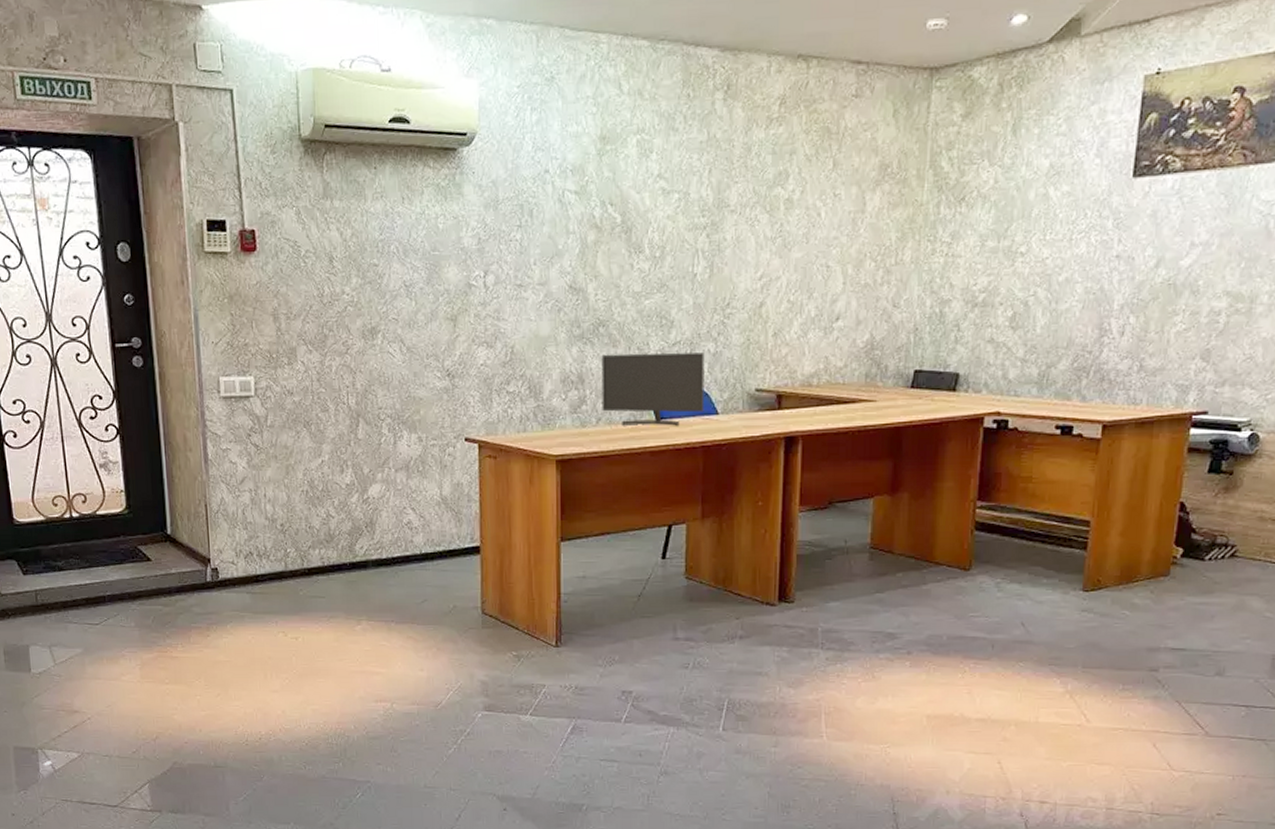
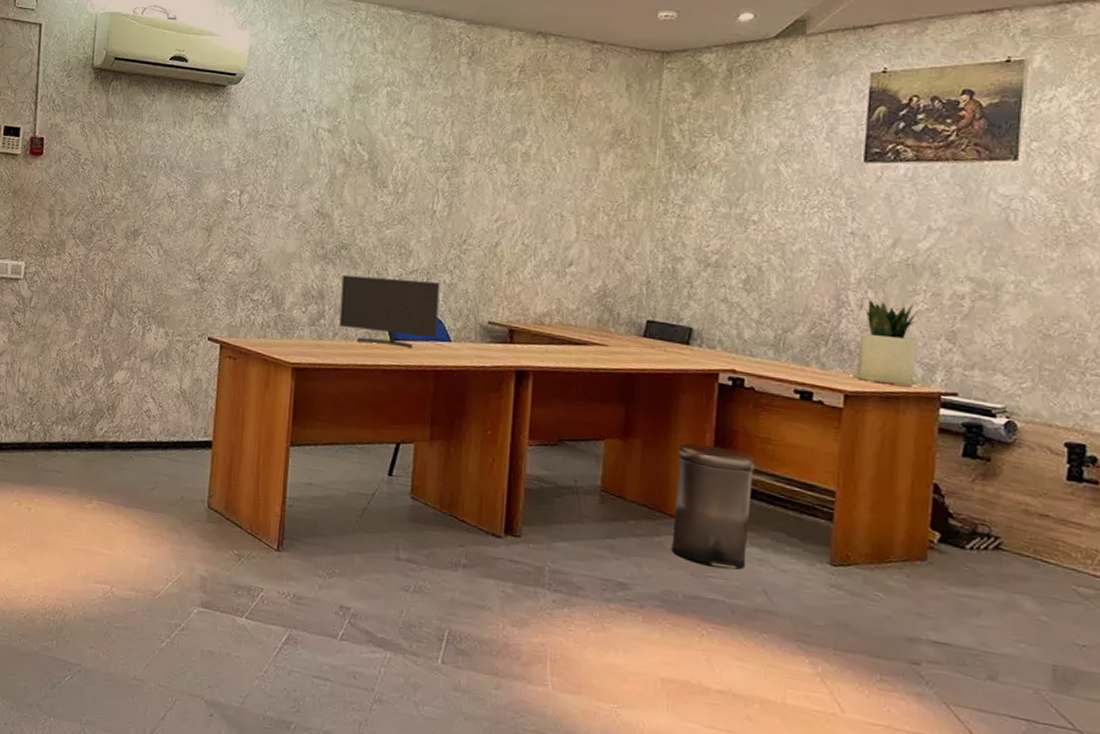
pedal bin: none [937,490,1016,608] -> present [671,443,755,570]
planter: none [1109,325,1177,410] -> present [850,299,920,386]

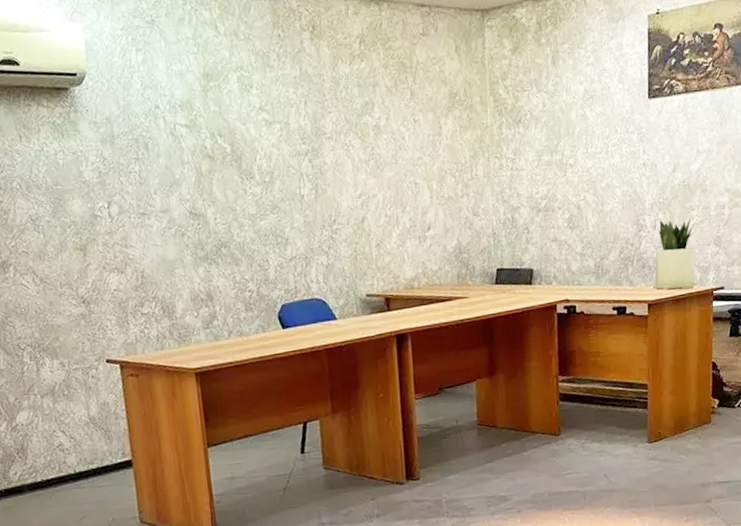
computer monitor: present [339,274,440,350] -> none [226,265,324,337]
pedal bin: present [671,443,755,570] -> none [533,367,590,467]

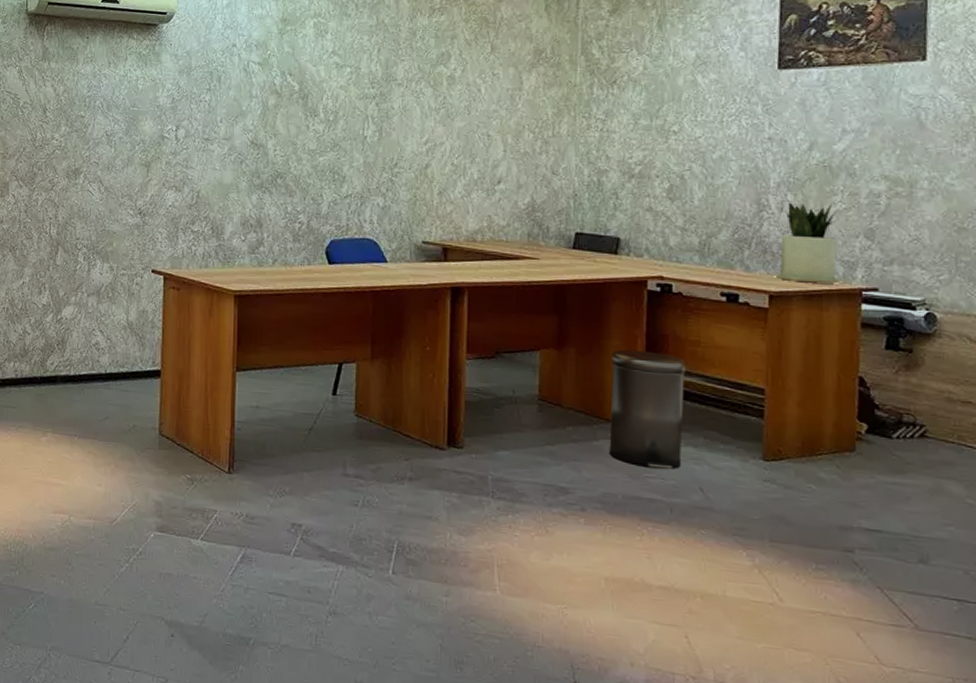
pedal bin: none [533,367,590,467] -> present [609,349,686,470]

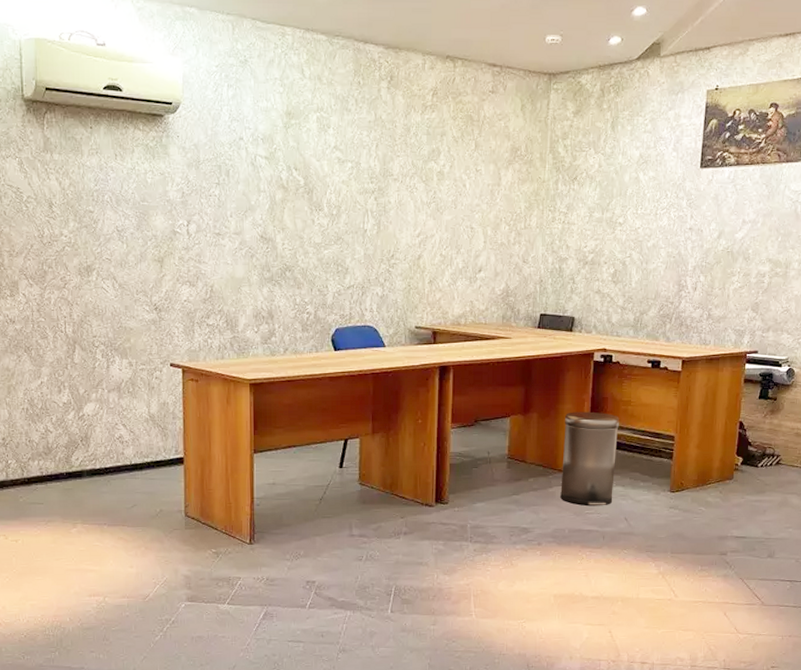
planter: present [774,202,842,284] -> none [687,282,734,349]

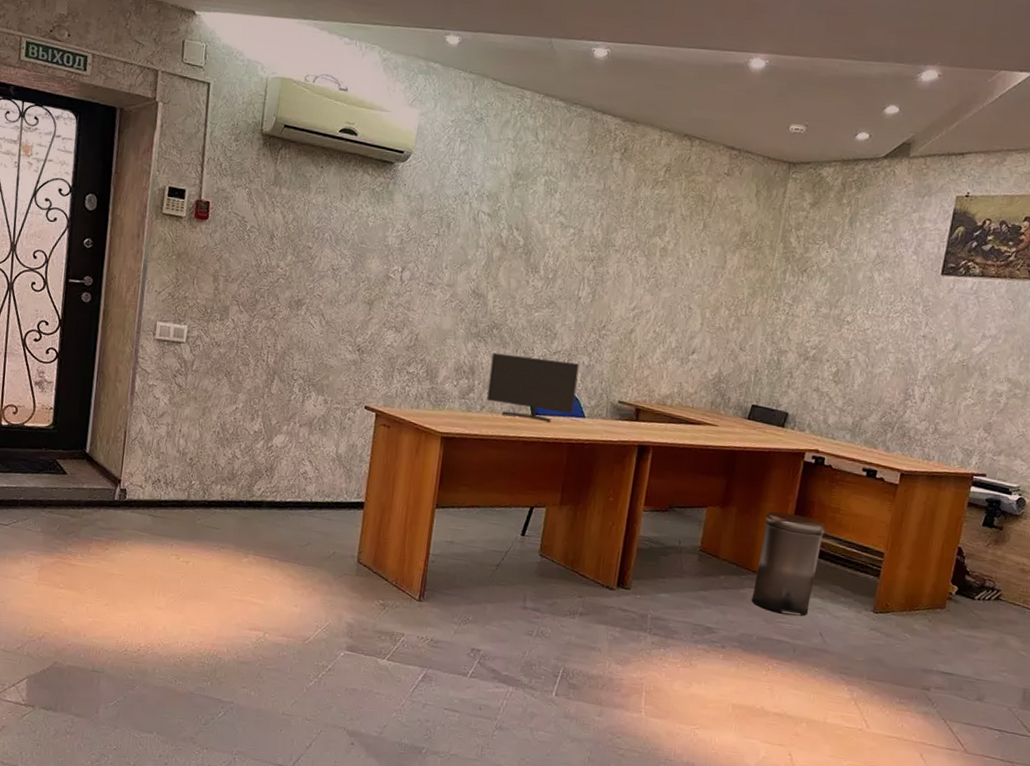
computer monitor: none [288,294,374,357] -> present [486,352,580,424]

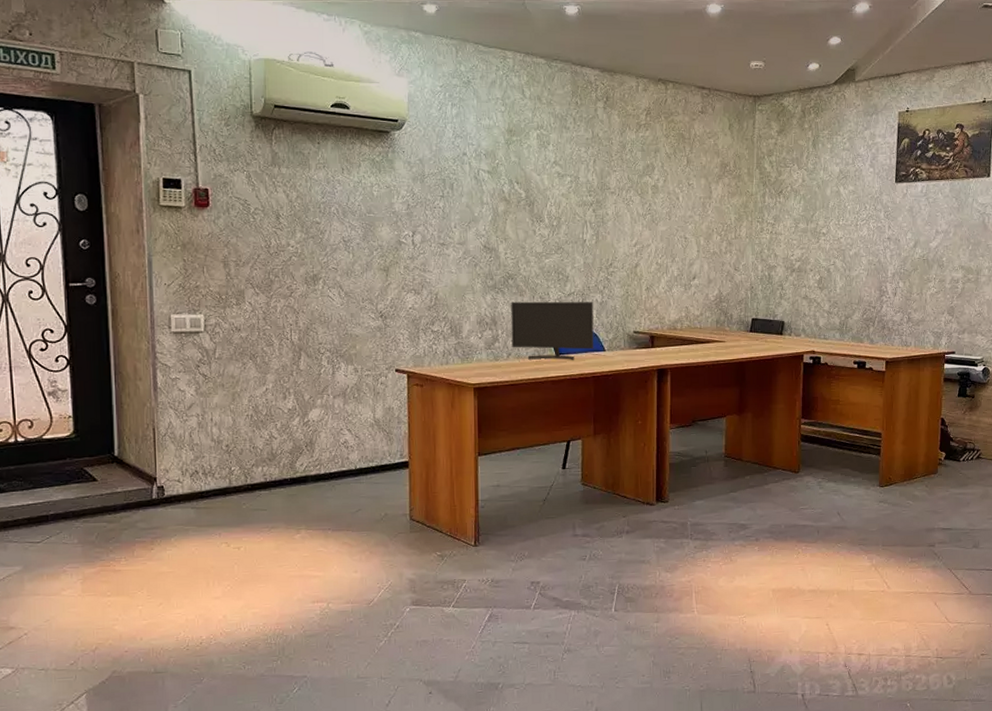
pedal bin: present [751,511,825,617] -> none [776,411,829,502]

